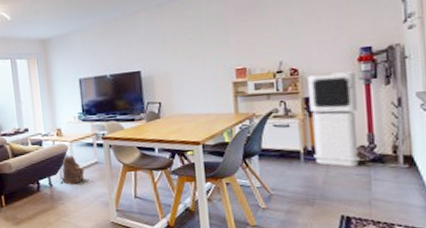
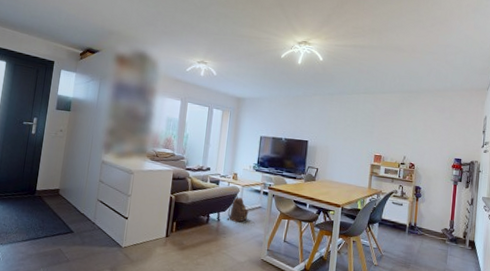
air purifier: present [307,71,361,167] -> none [414,171,449,243]

